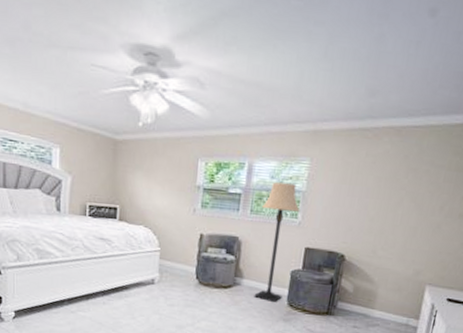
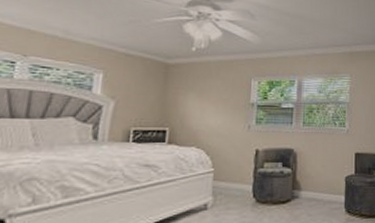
lamp: present [254,182,300,303] -> none [313,96,347,212]

